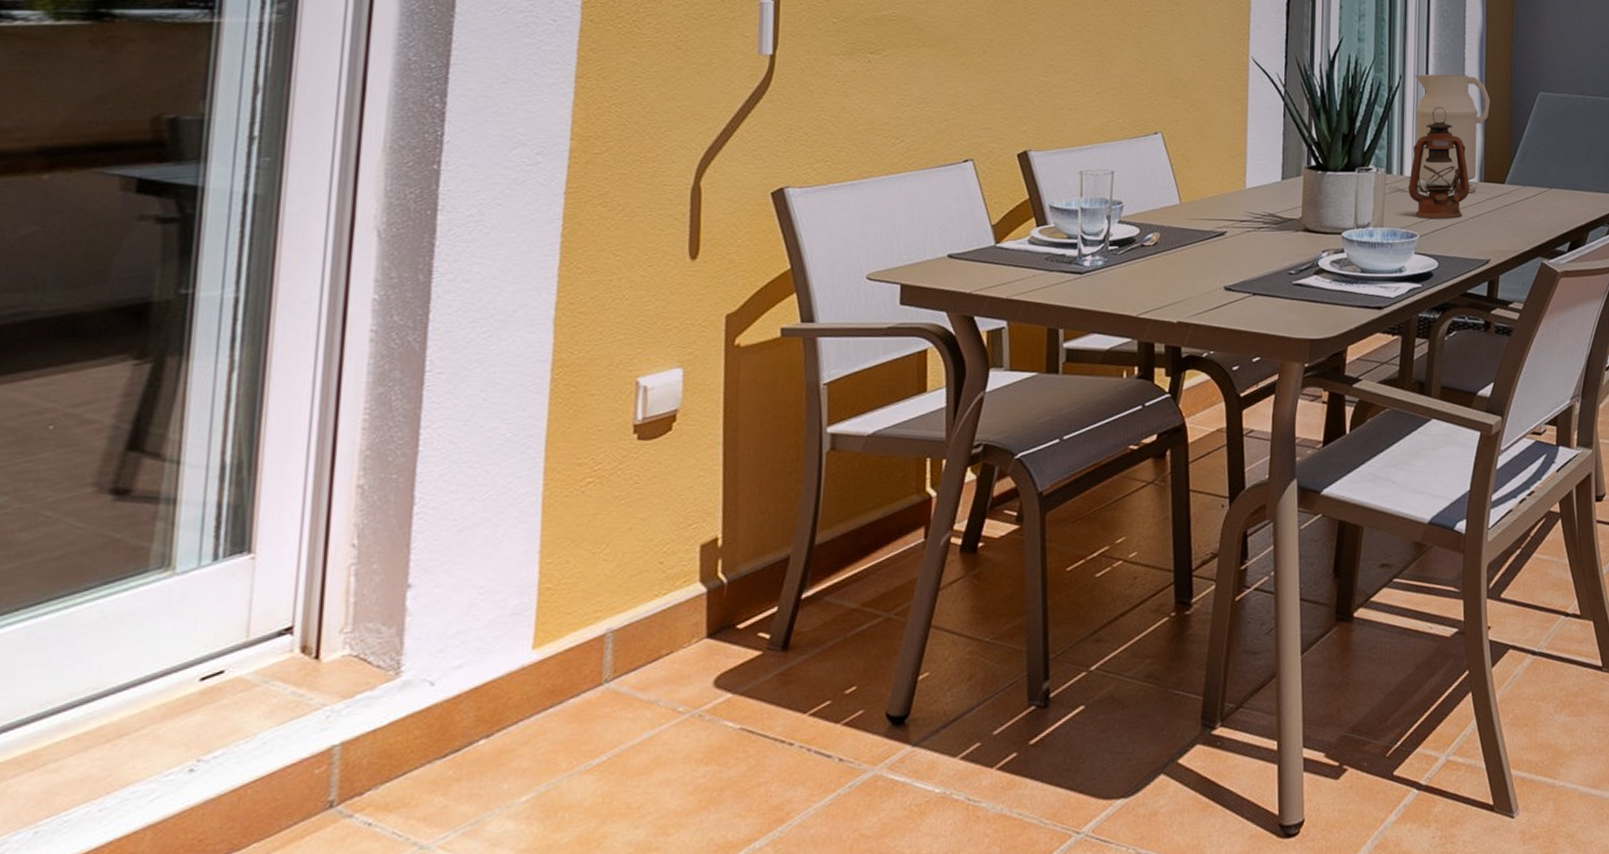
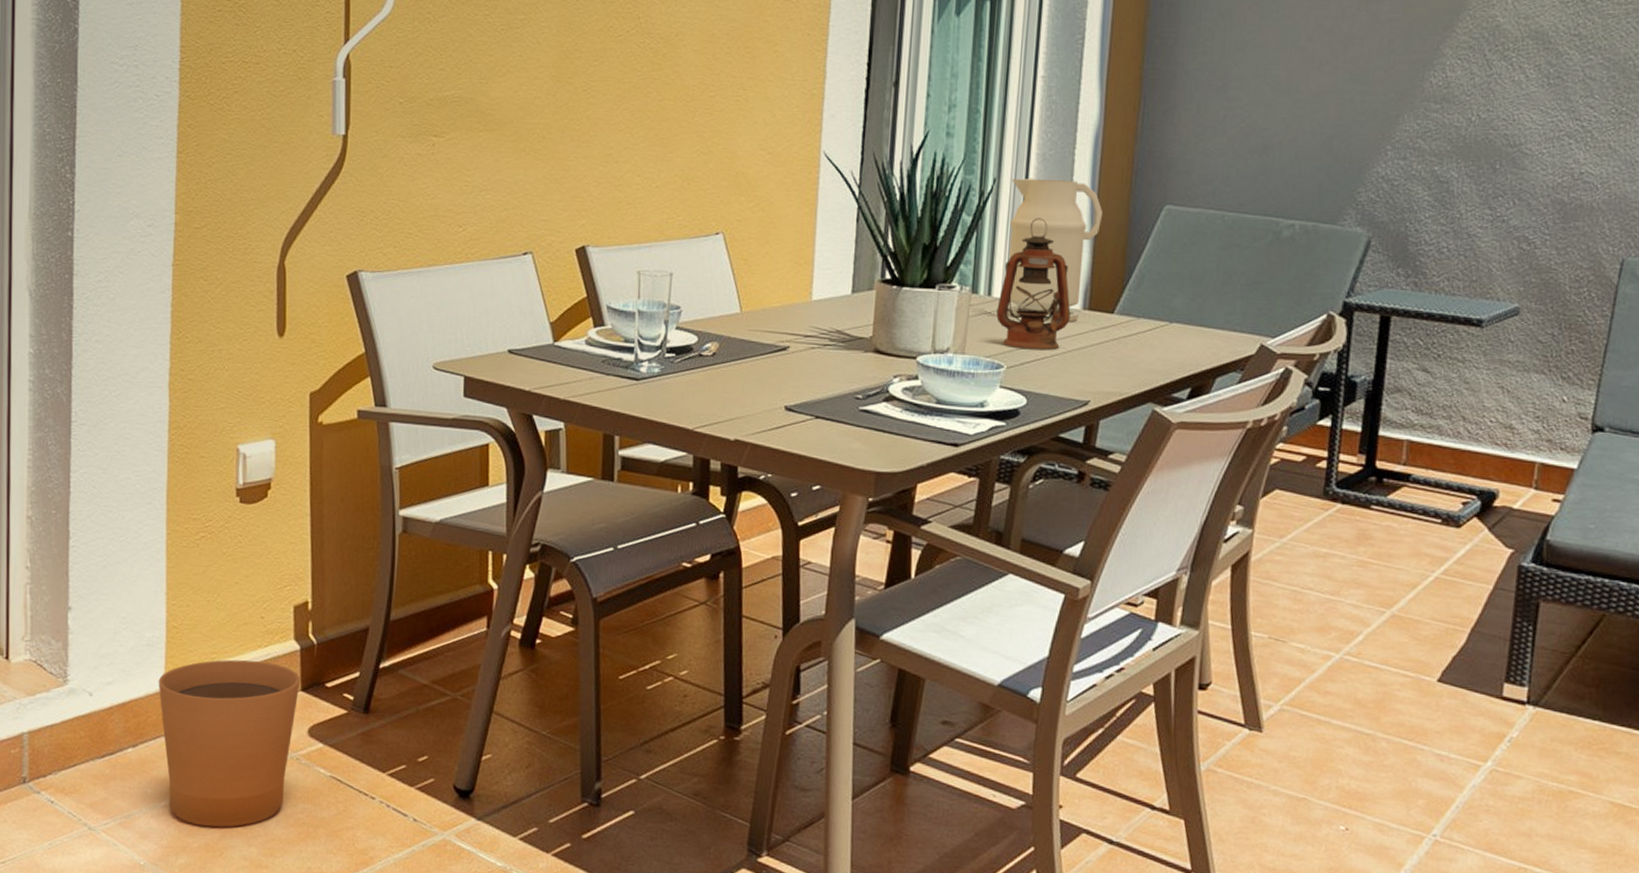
planter: none [524,612,707,817] -> present [158,659,301,828]

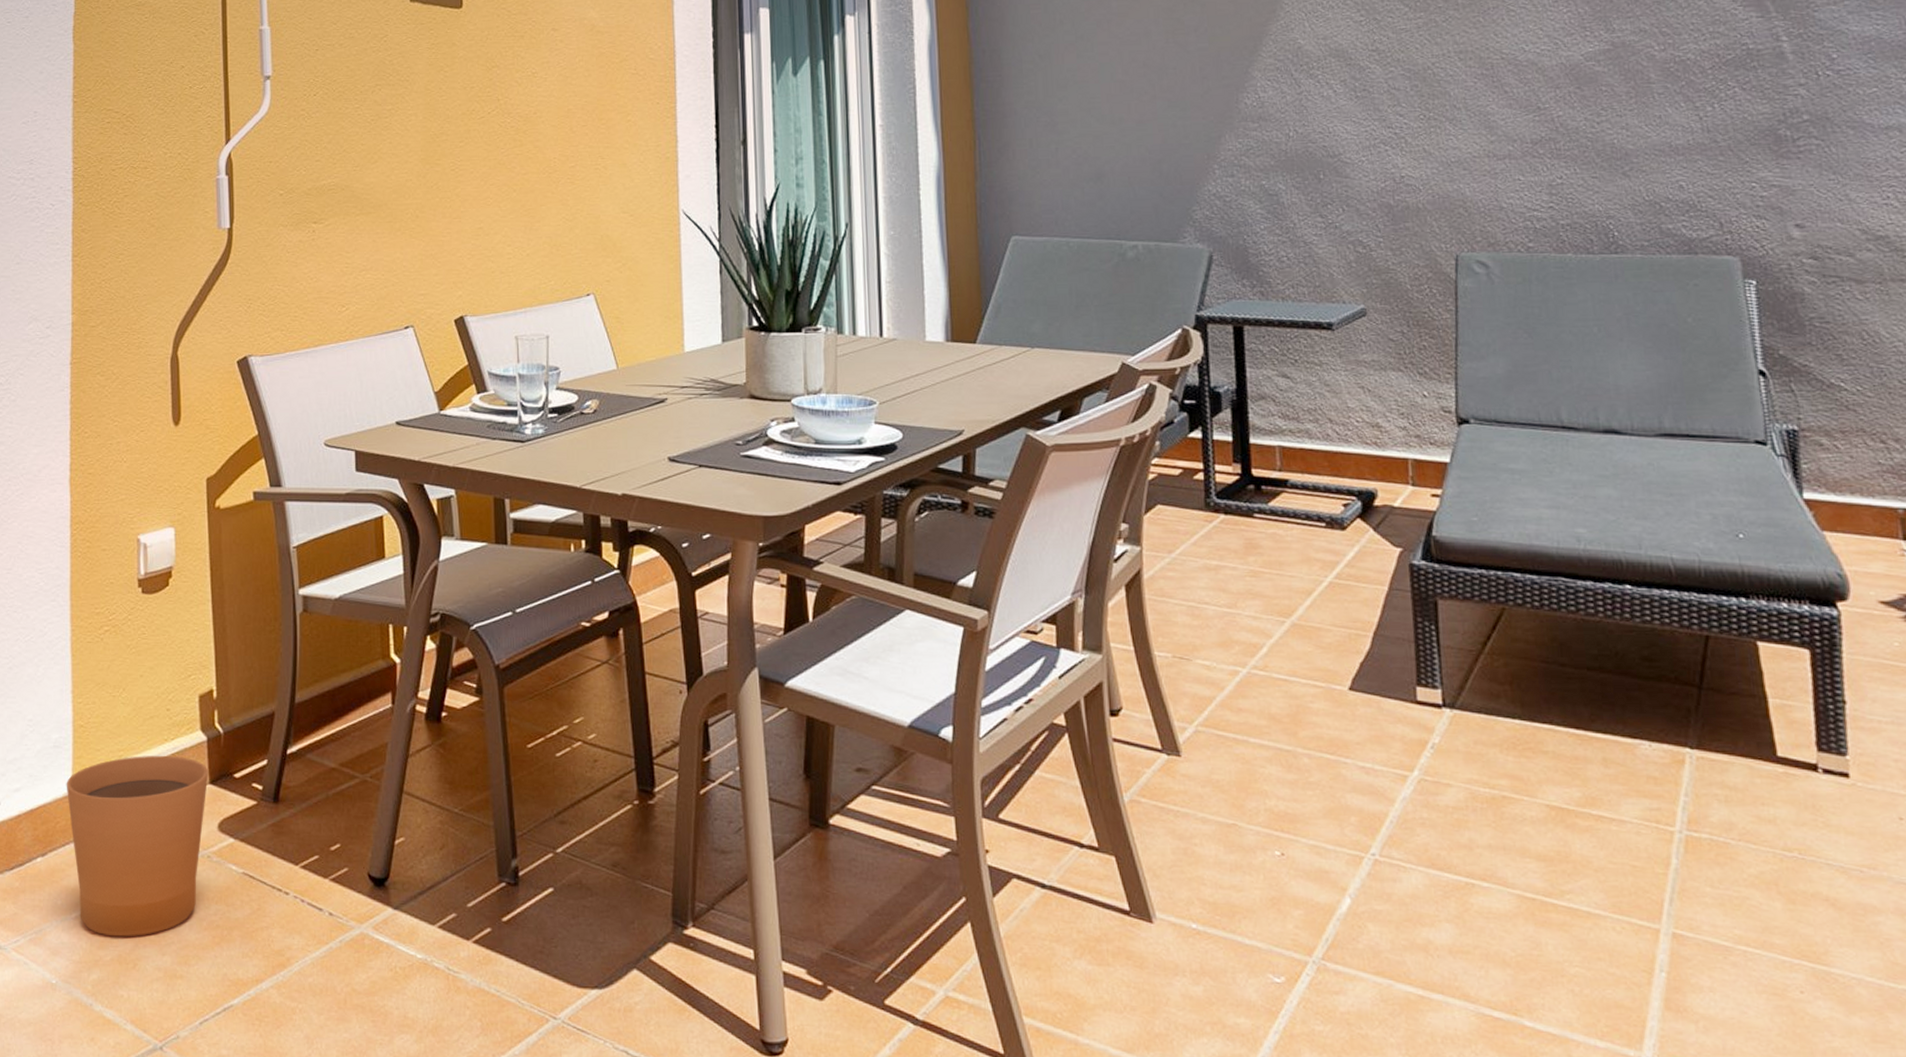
lantern: present [996,218,1071,350] -> none [863,257,935,384]
water jug: present [1006,178,1103,322] -> none [863,220,954,356]

